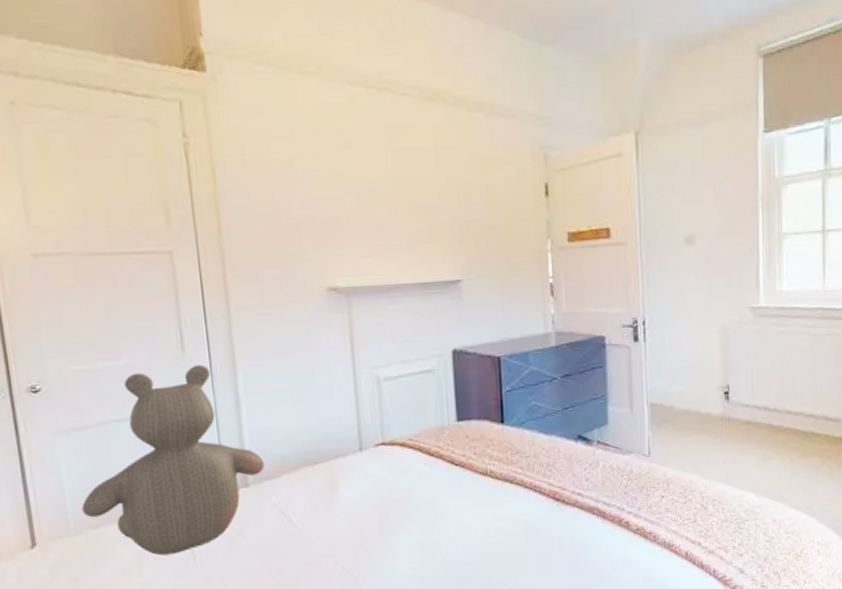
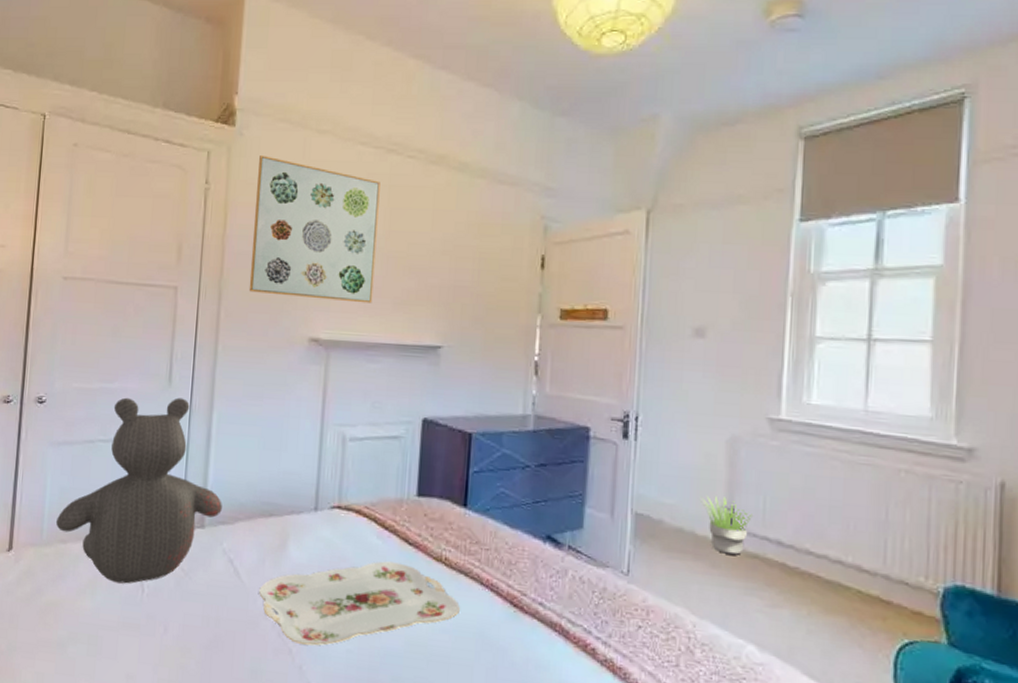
wall art: none [240,102,387,249] -> present [249,155,380,304]
serving tray: none [316,483,509,573] -> present [259,561,460,646]
potted plant: none [702,378,745,425] -> present [701,496,754,555]

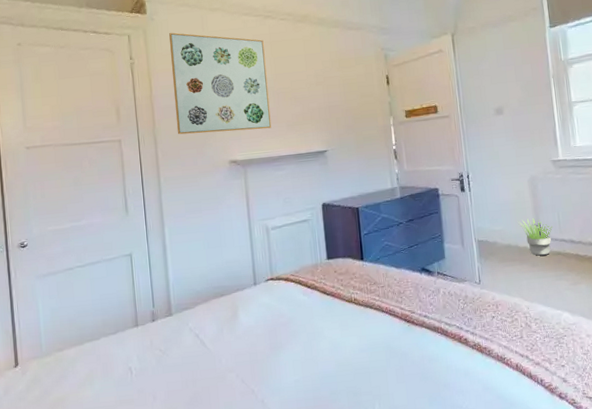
teddy bear: present [55,397,222,584] -> none [51,222,184,372]
serving tray: present [259,561,460,646] -> none [222,309,371,385]

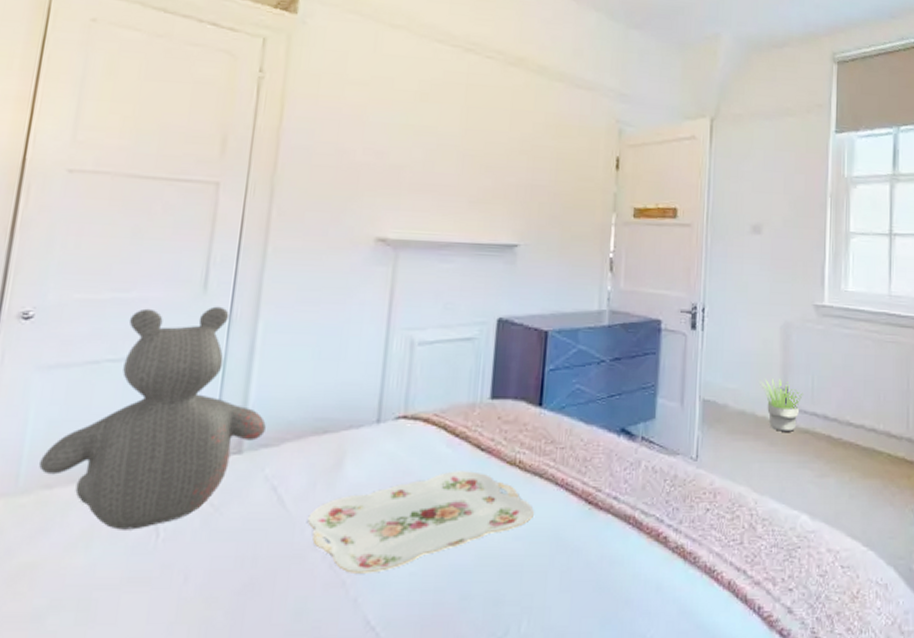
teddy bear: none [51,222,184,372] -> present [38,306,266,530]
wall art: present [169,32,272,135] -> none [307,46,457,202]
serving tray: none [222,309,371,385] -> present [308,471,534,573]

